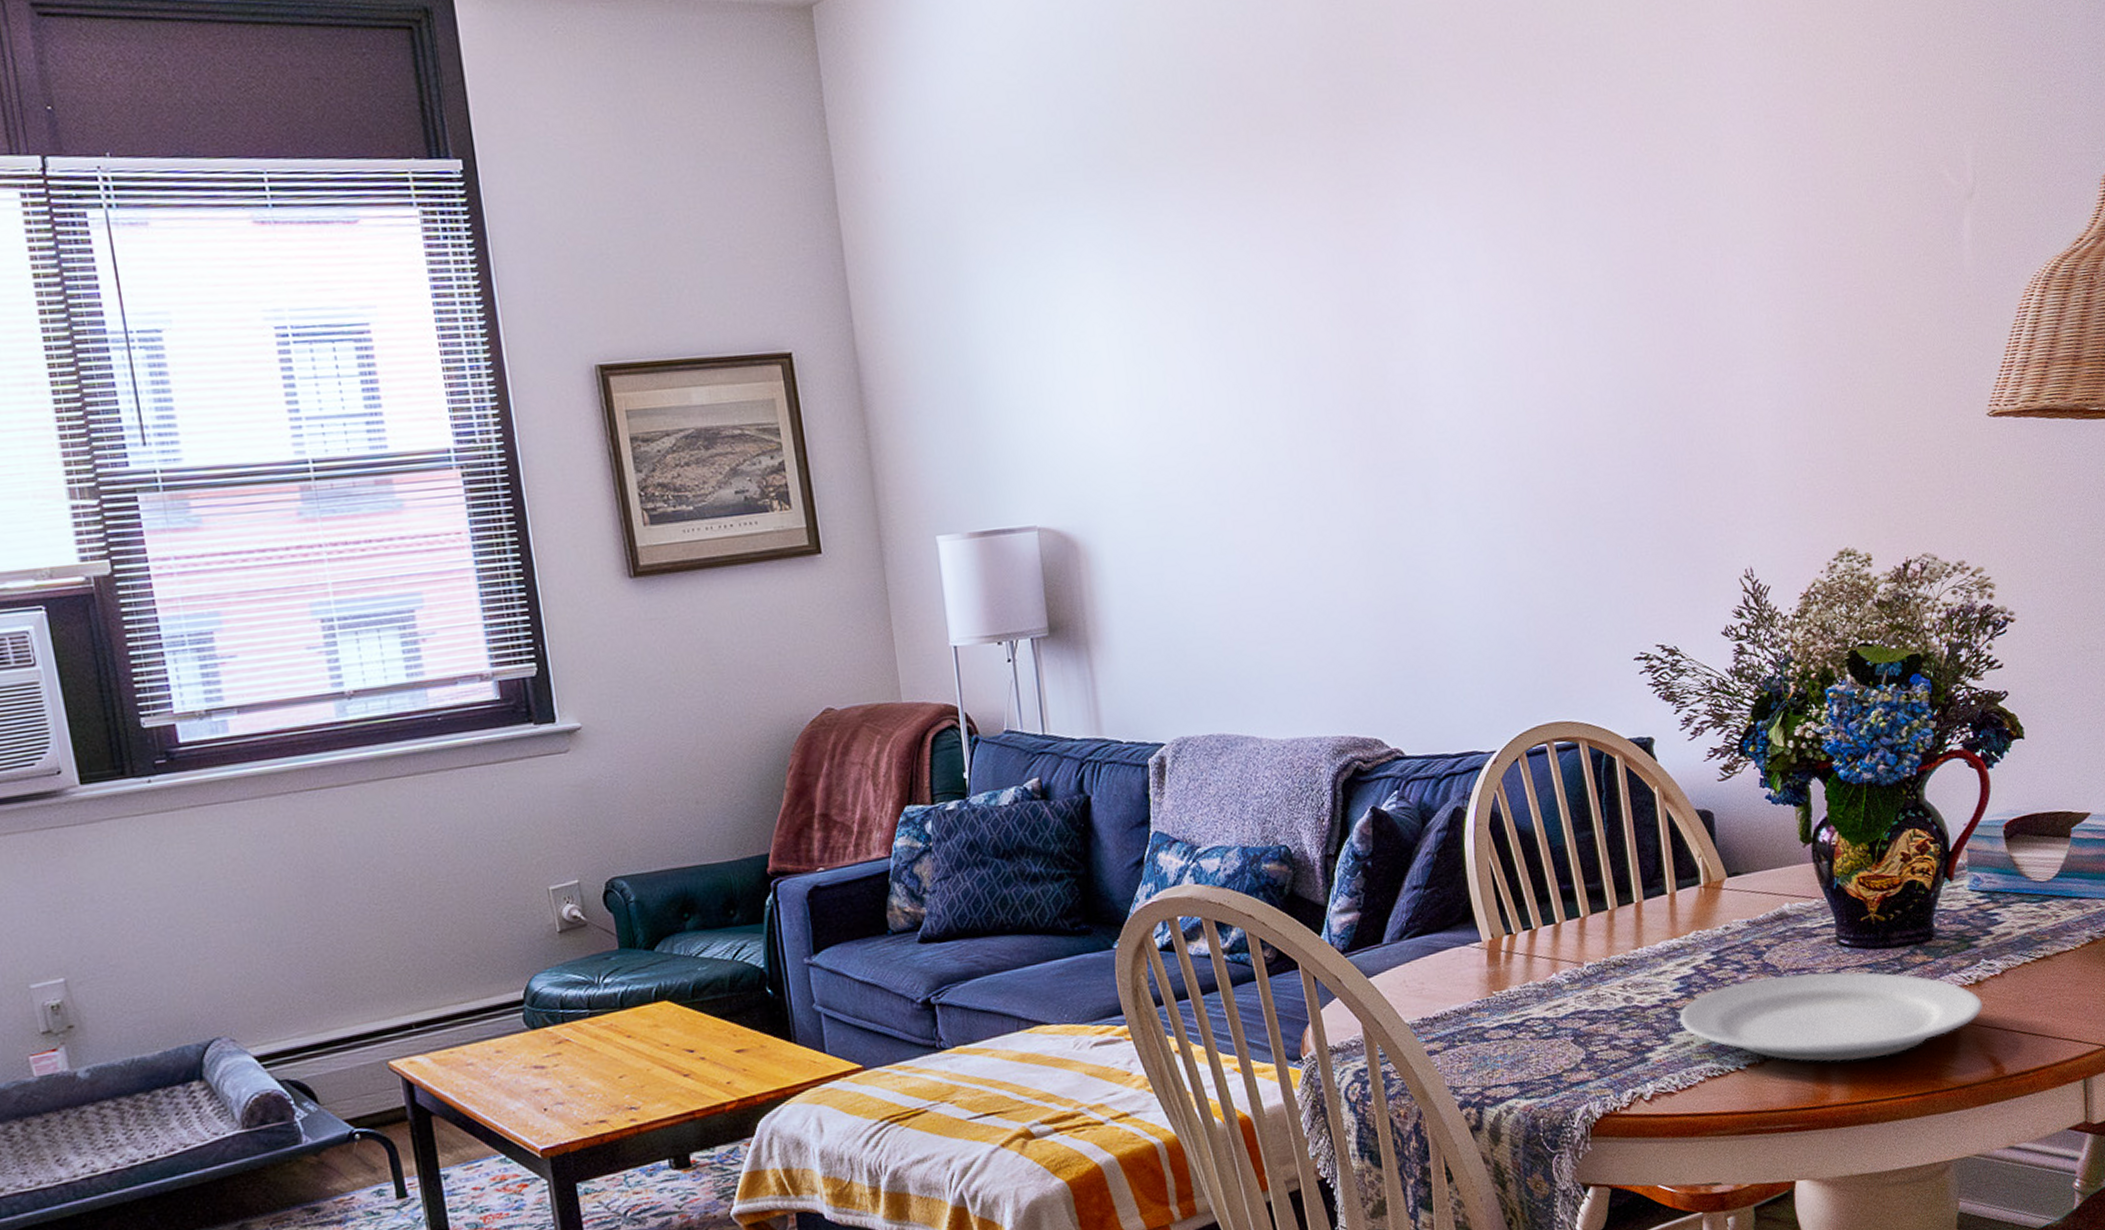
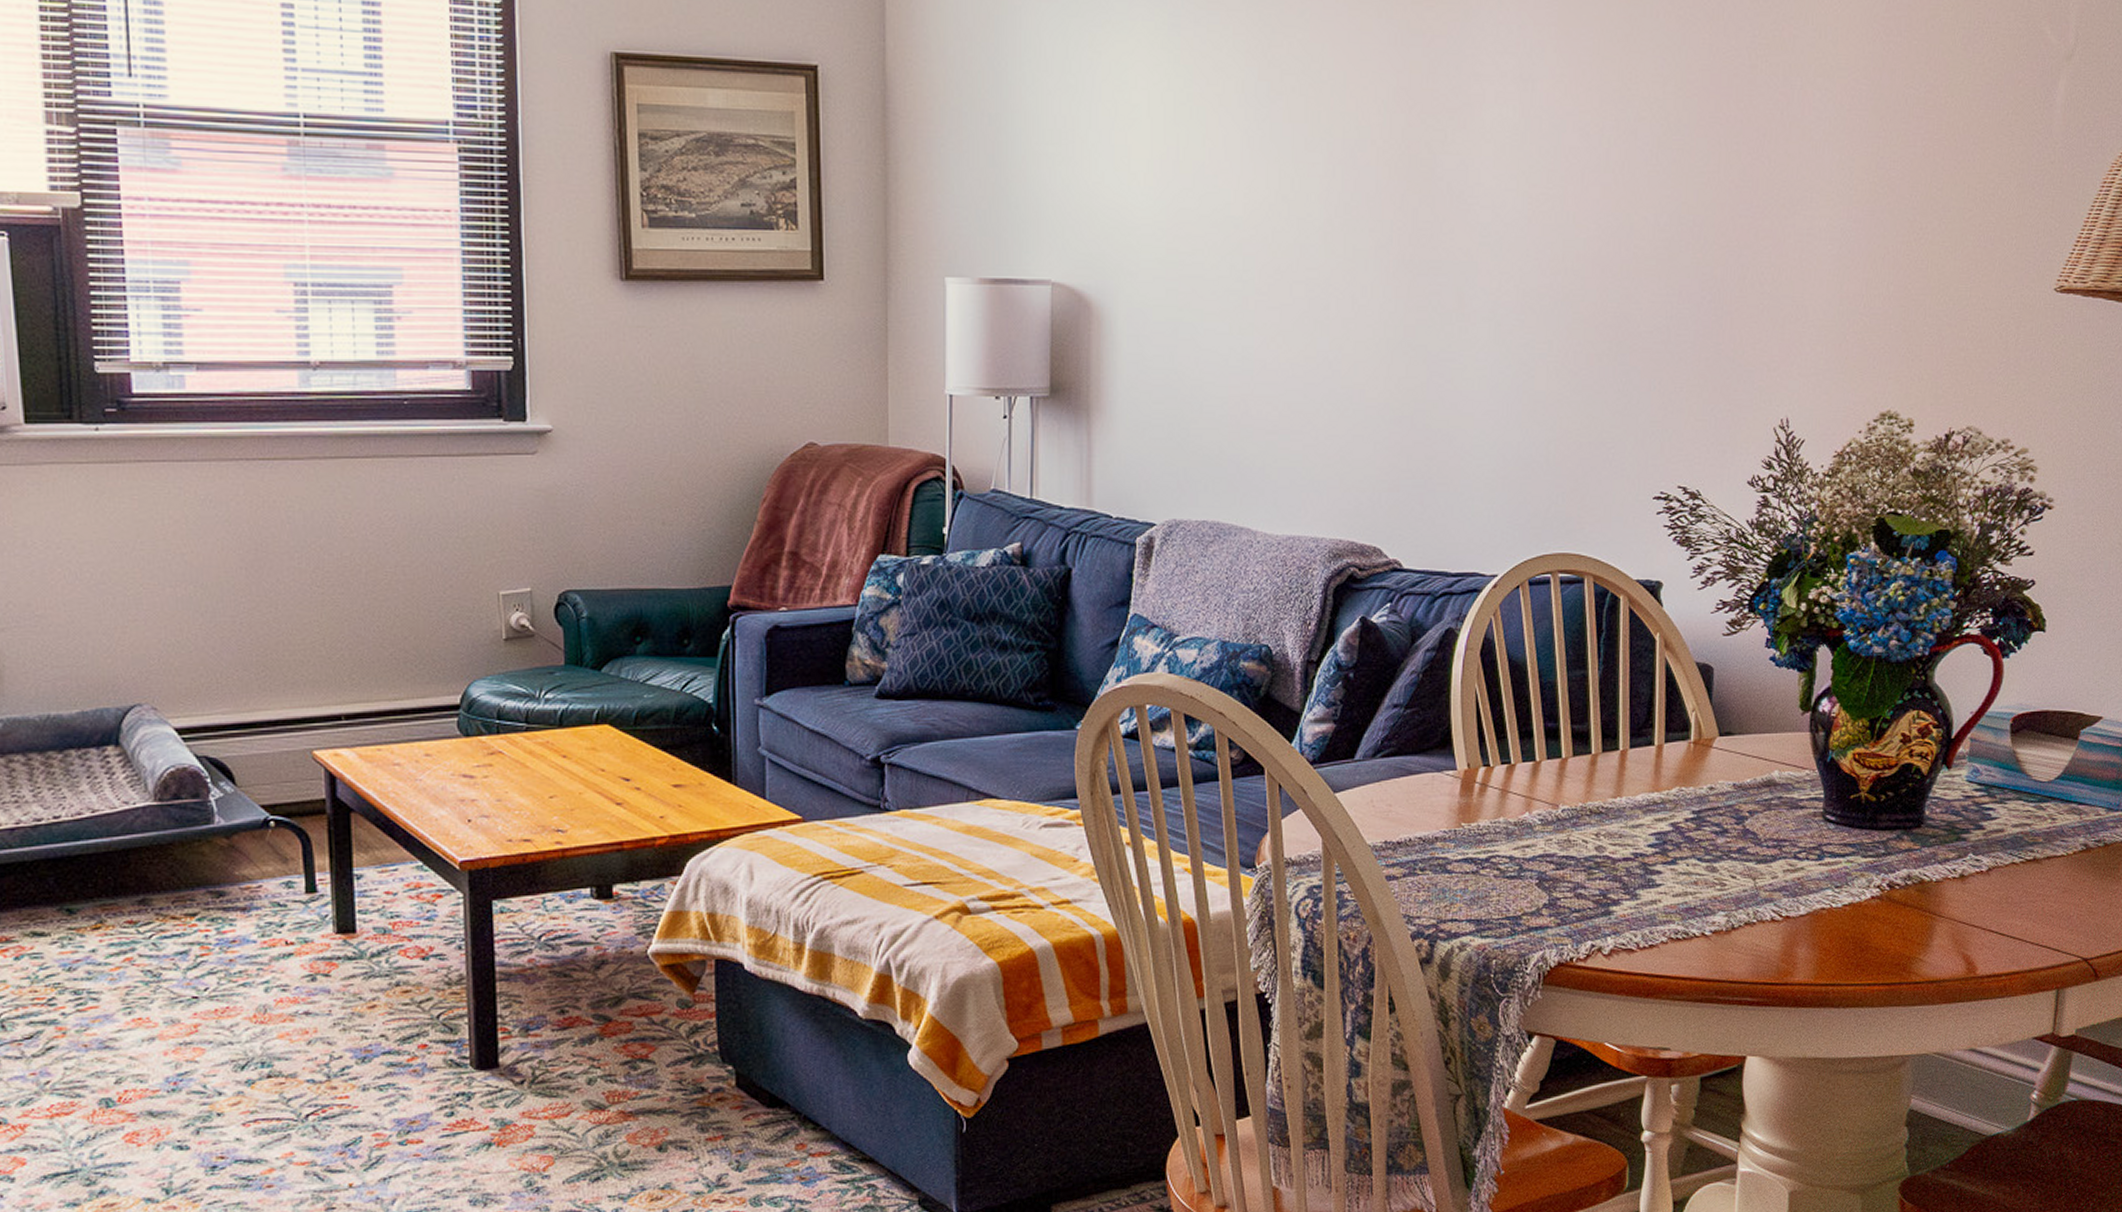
plate: present [1679,971,1983,1062] -> none [1649,844,1965,941]

